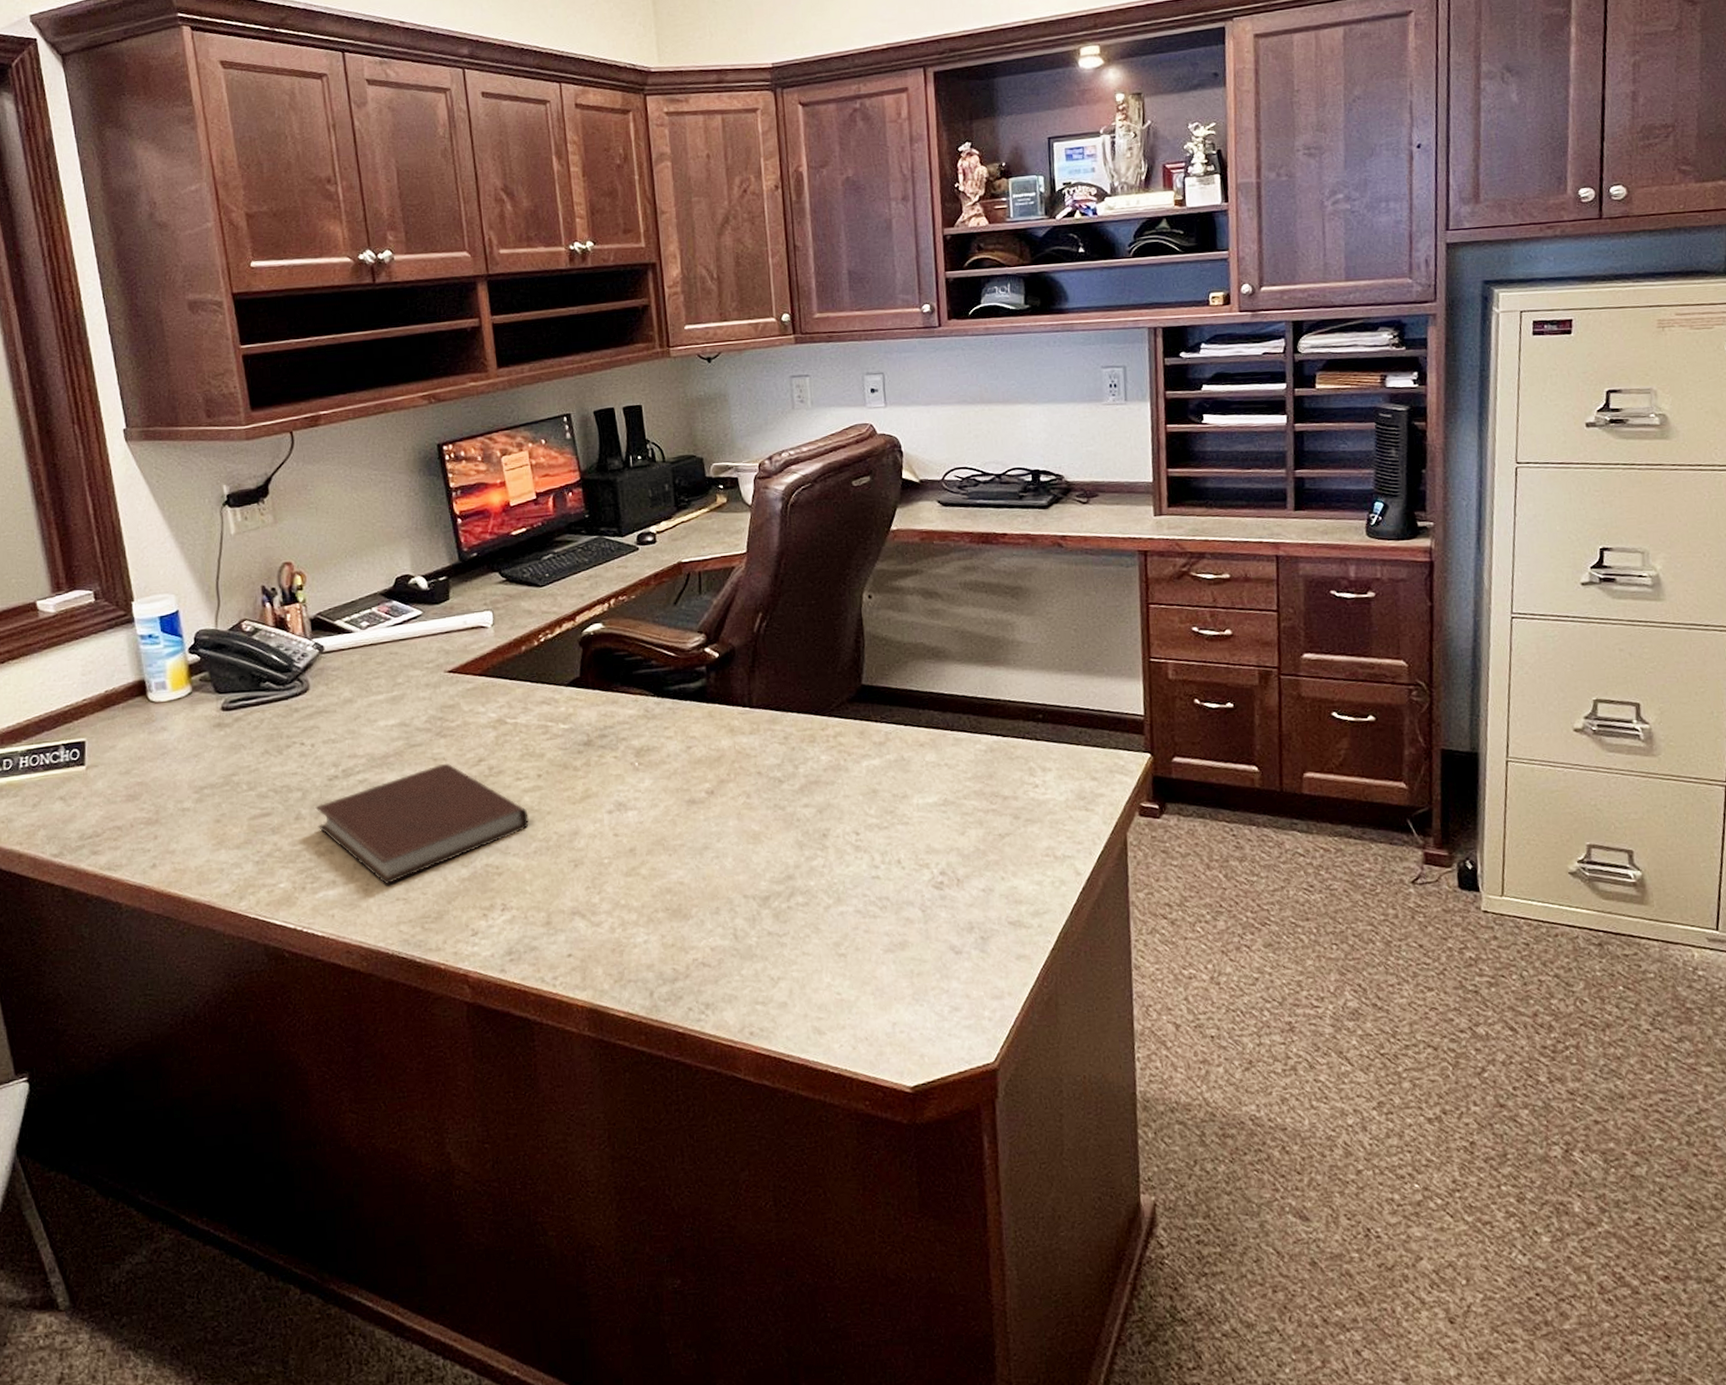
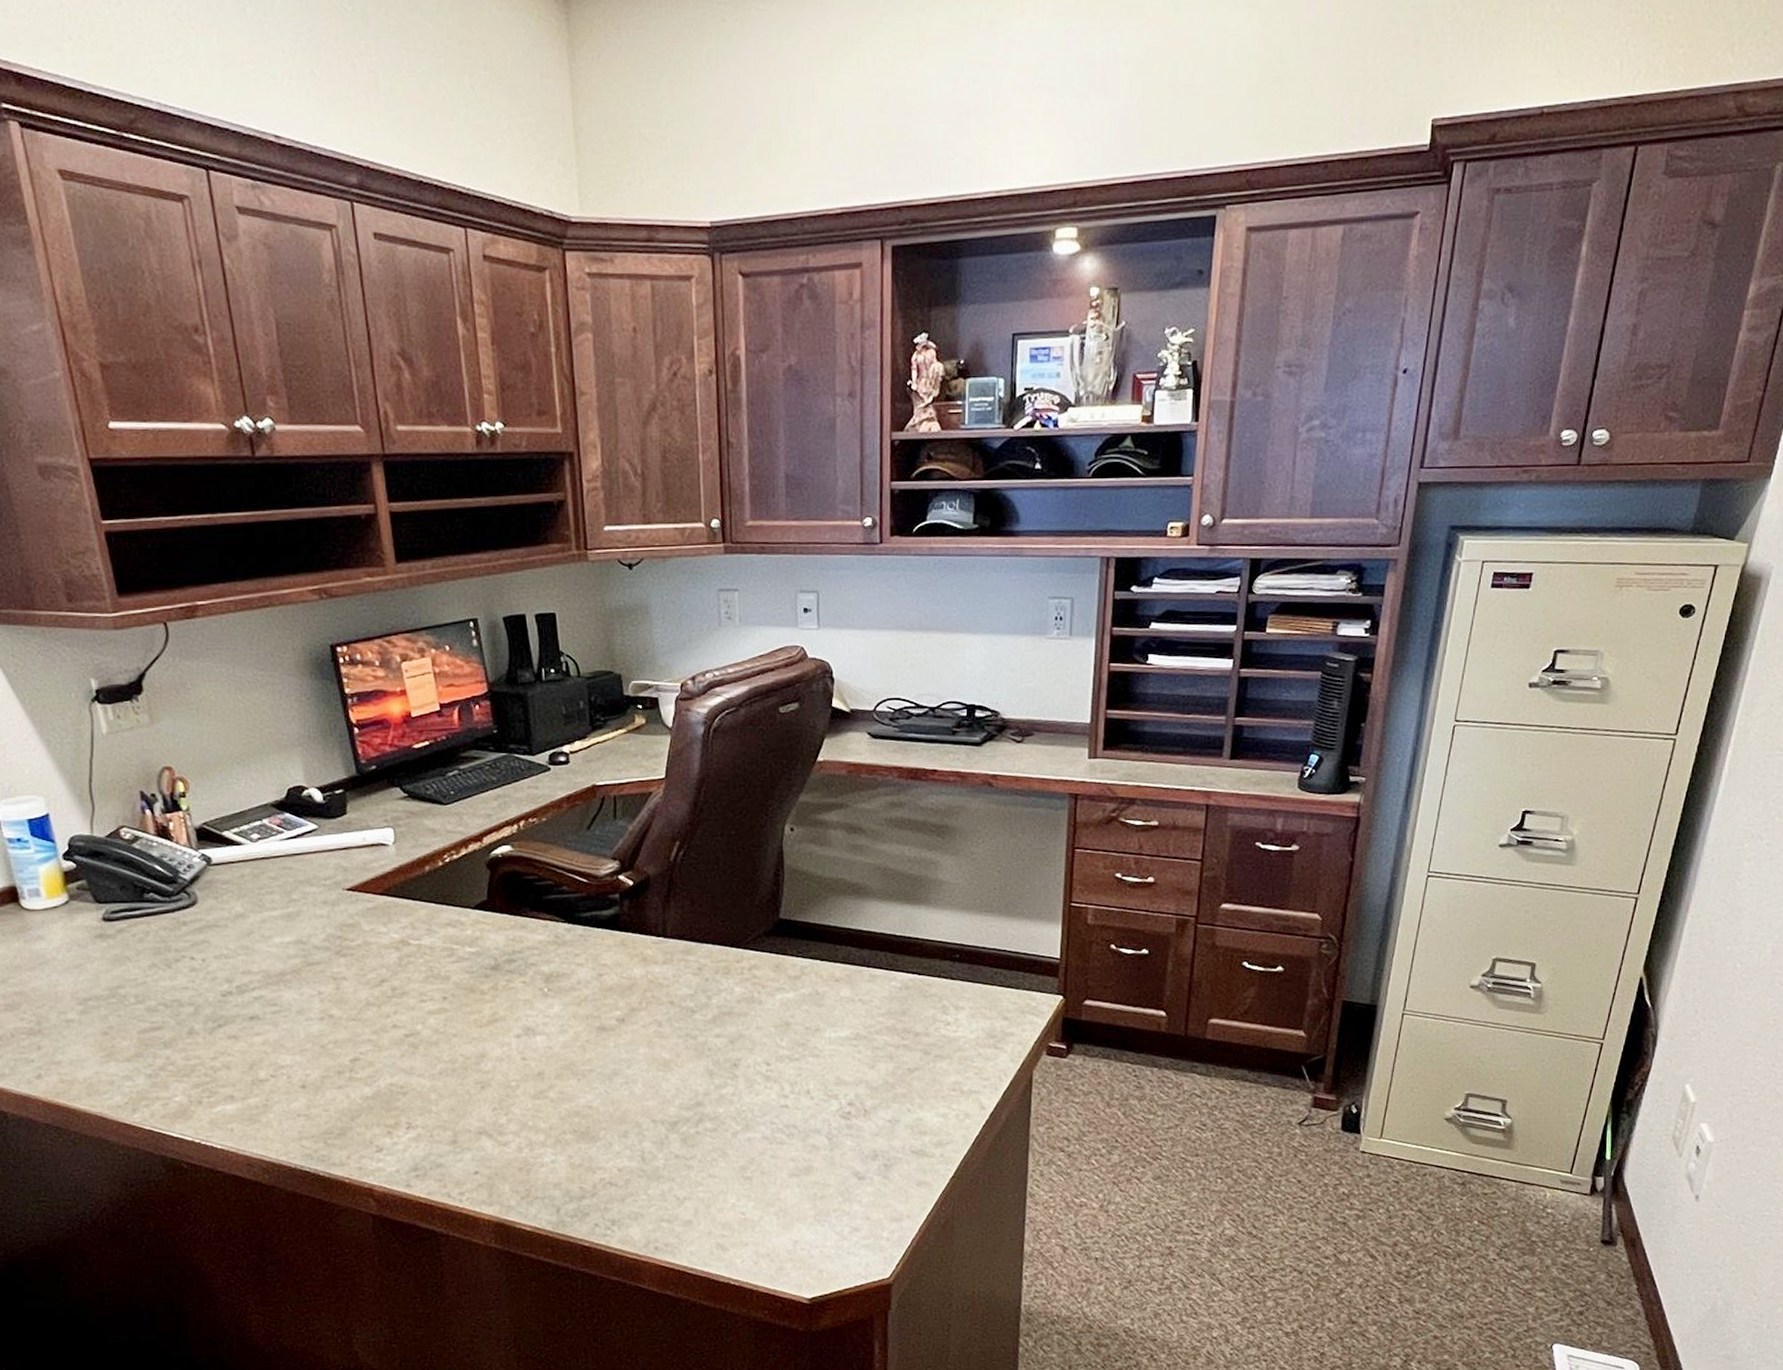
notebook: present [315,763,529,885] -> none [209,982,434,1101]

